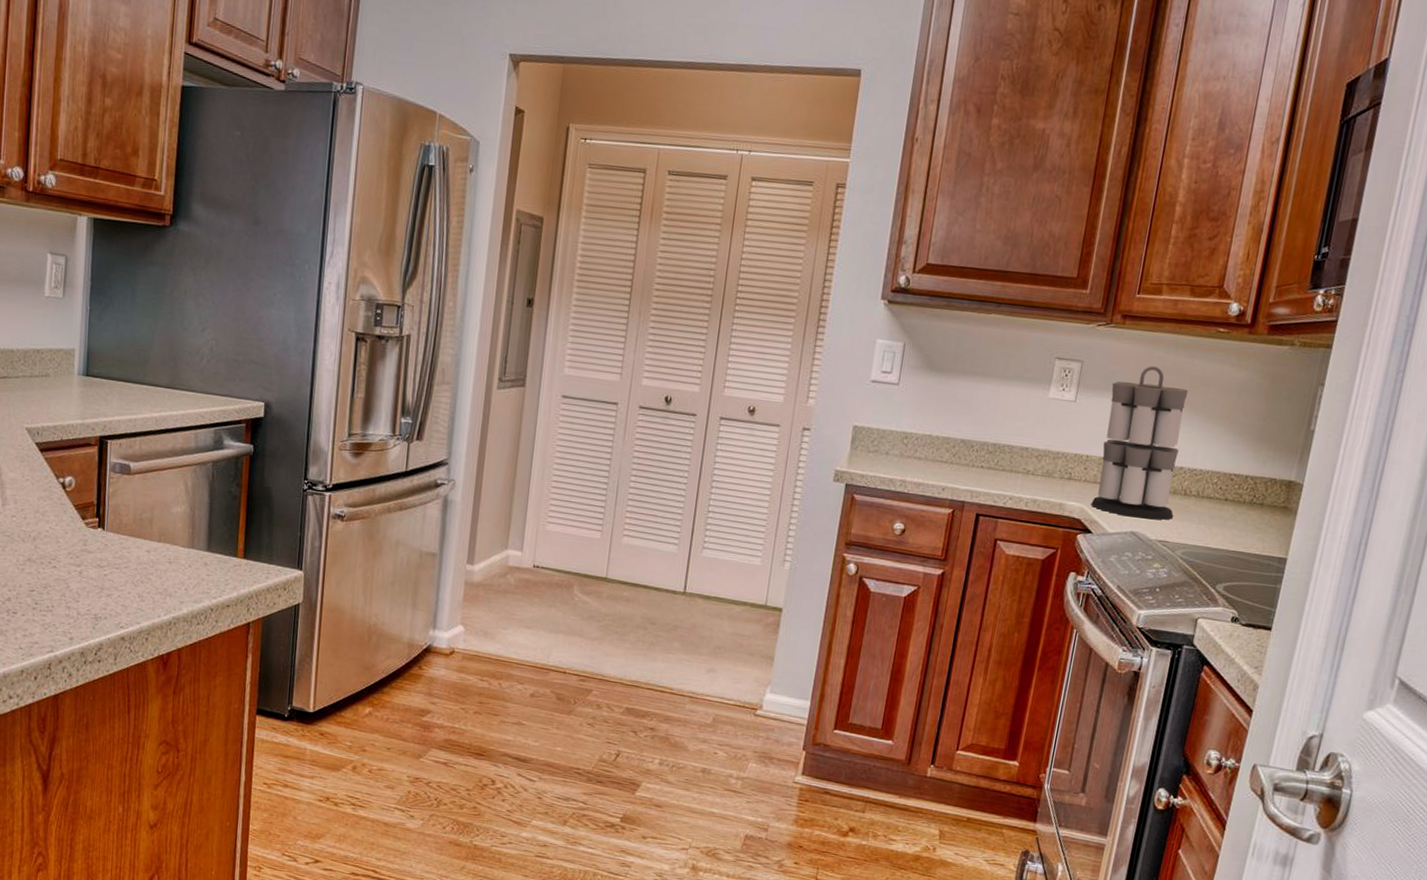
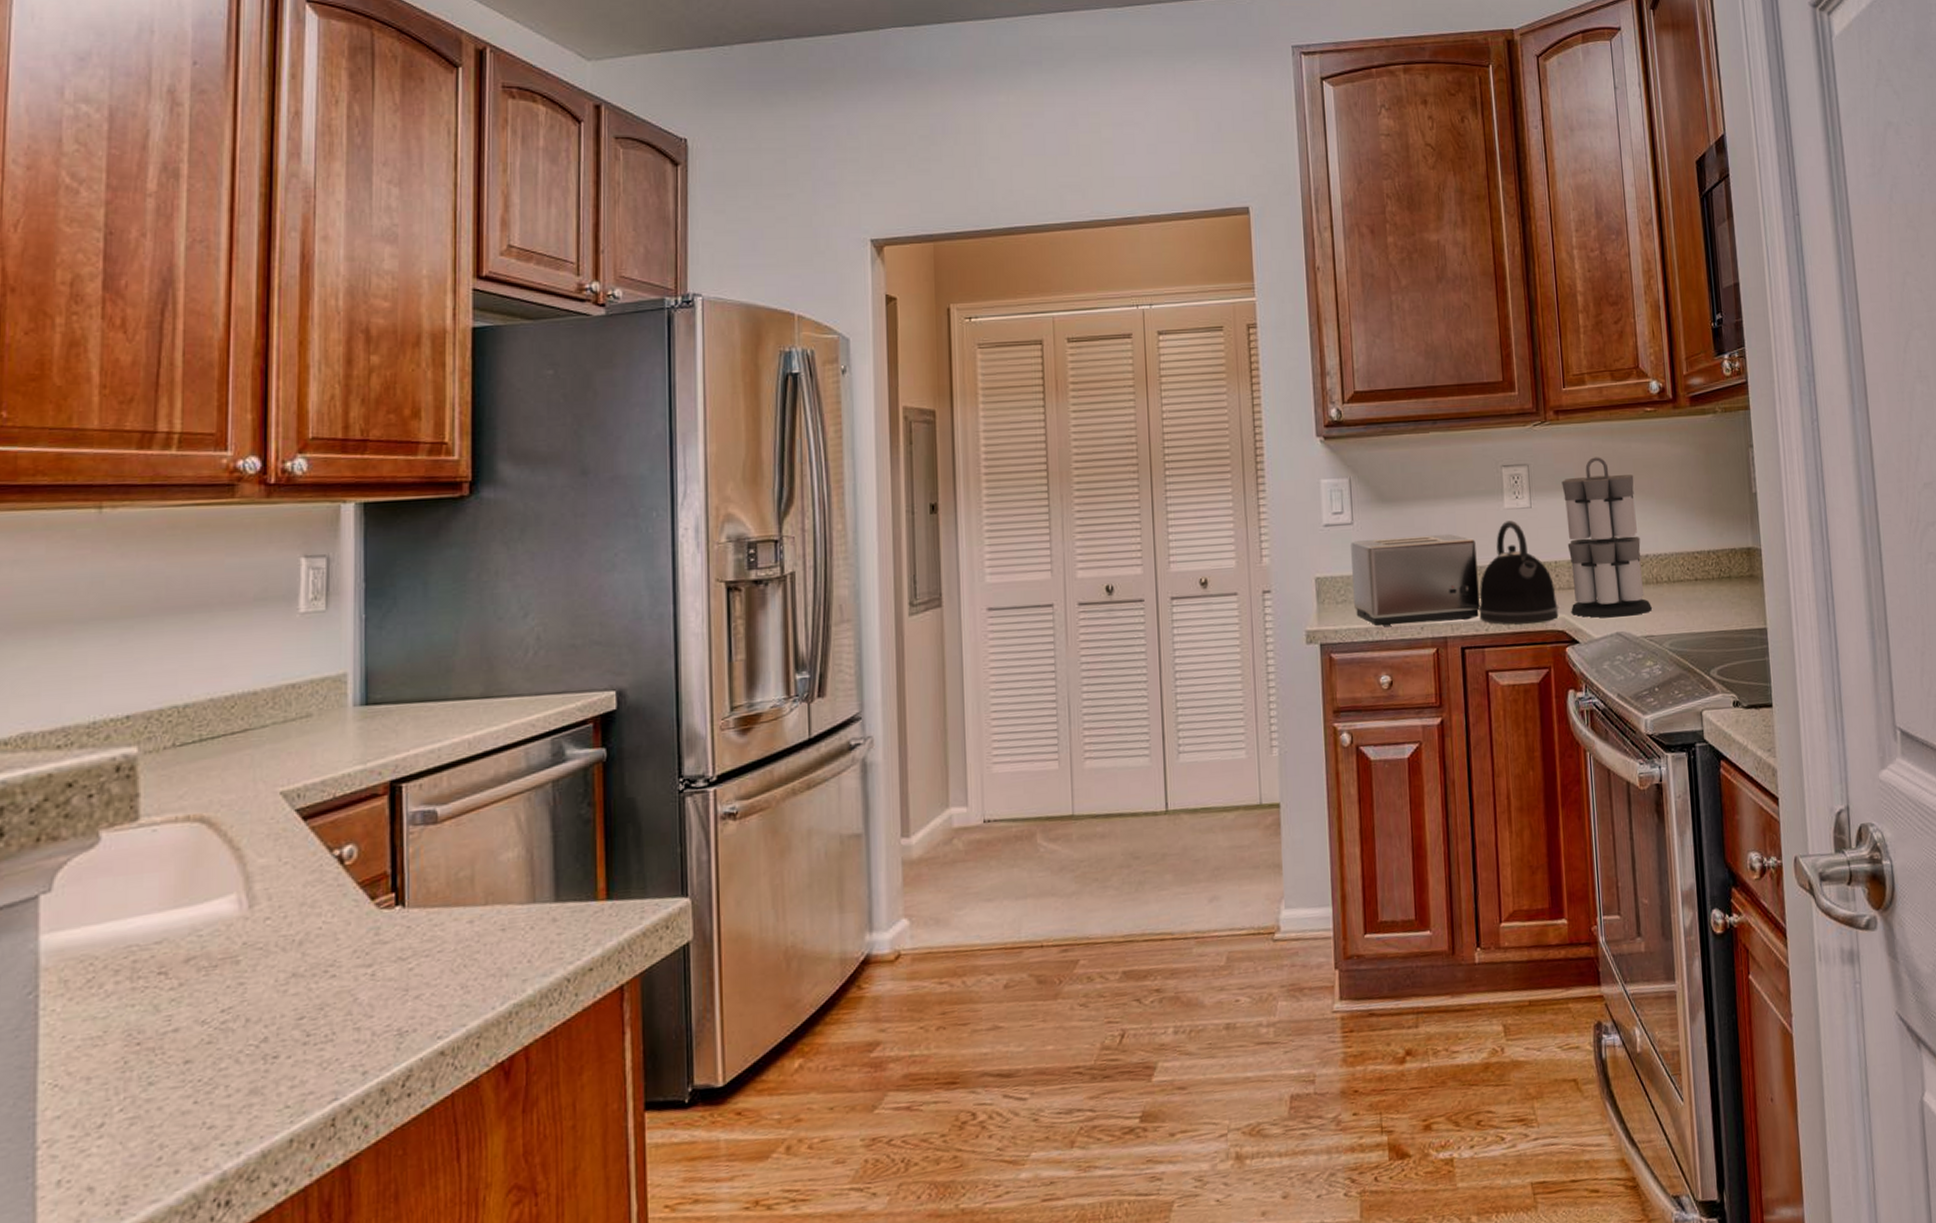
toaster: none [884,400,1013,490] -> present [1351,533,1480,627]
kettle: none [1000,409,1081,508] -> present [1477,520,1559,624]

